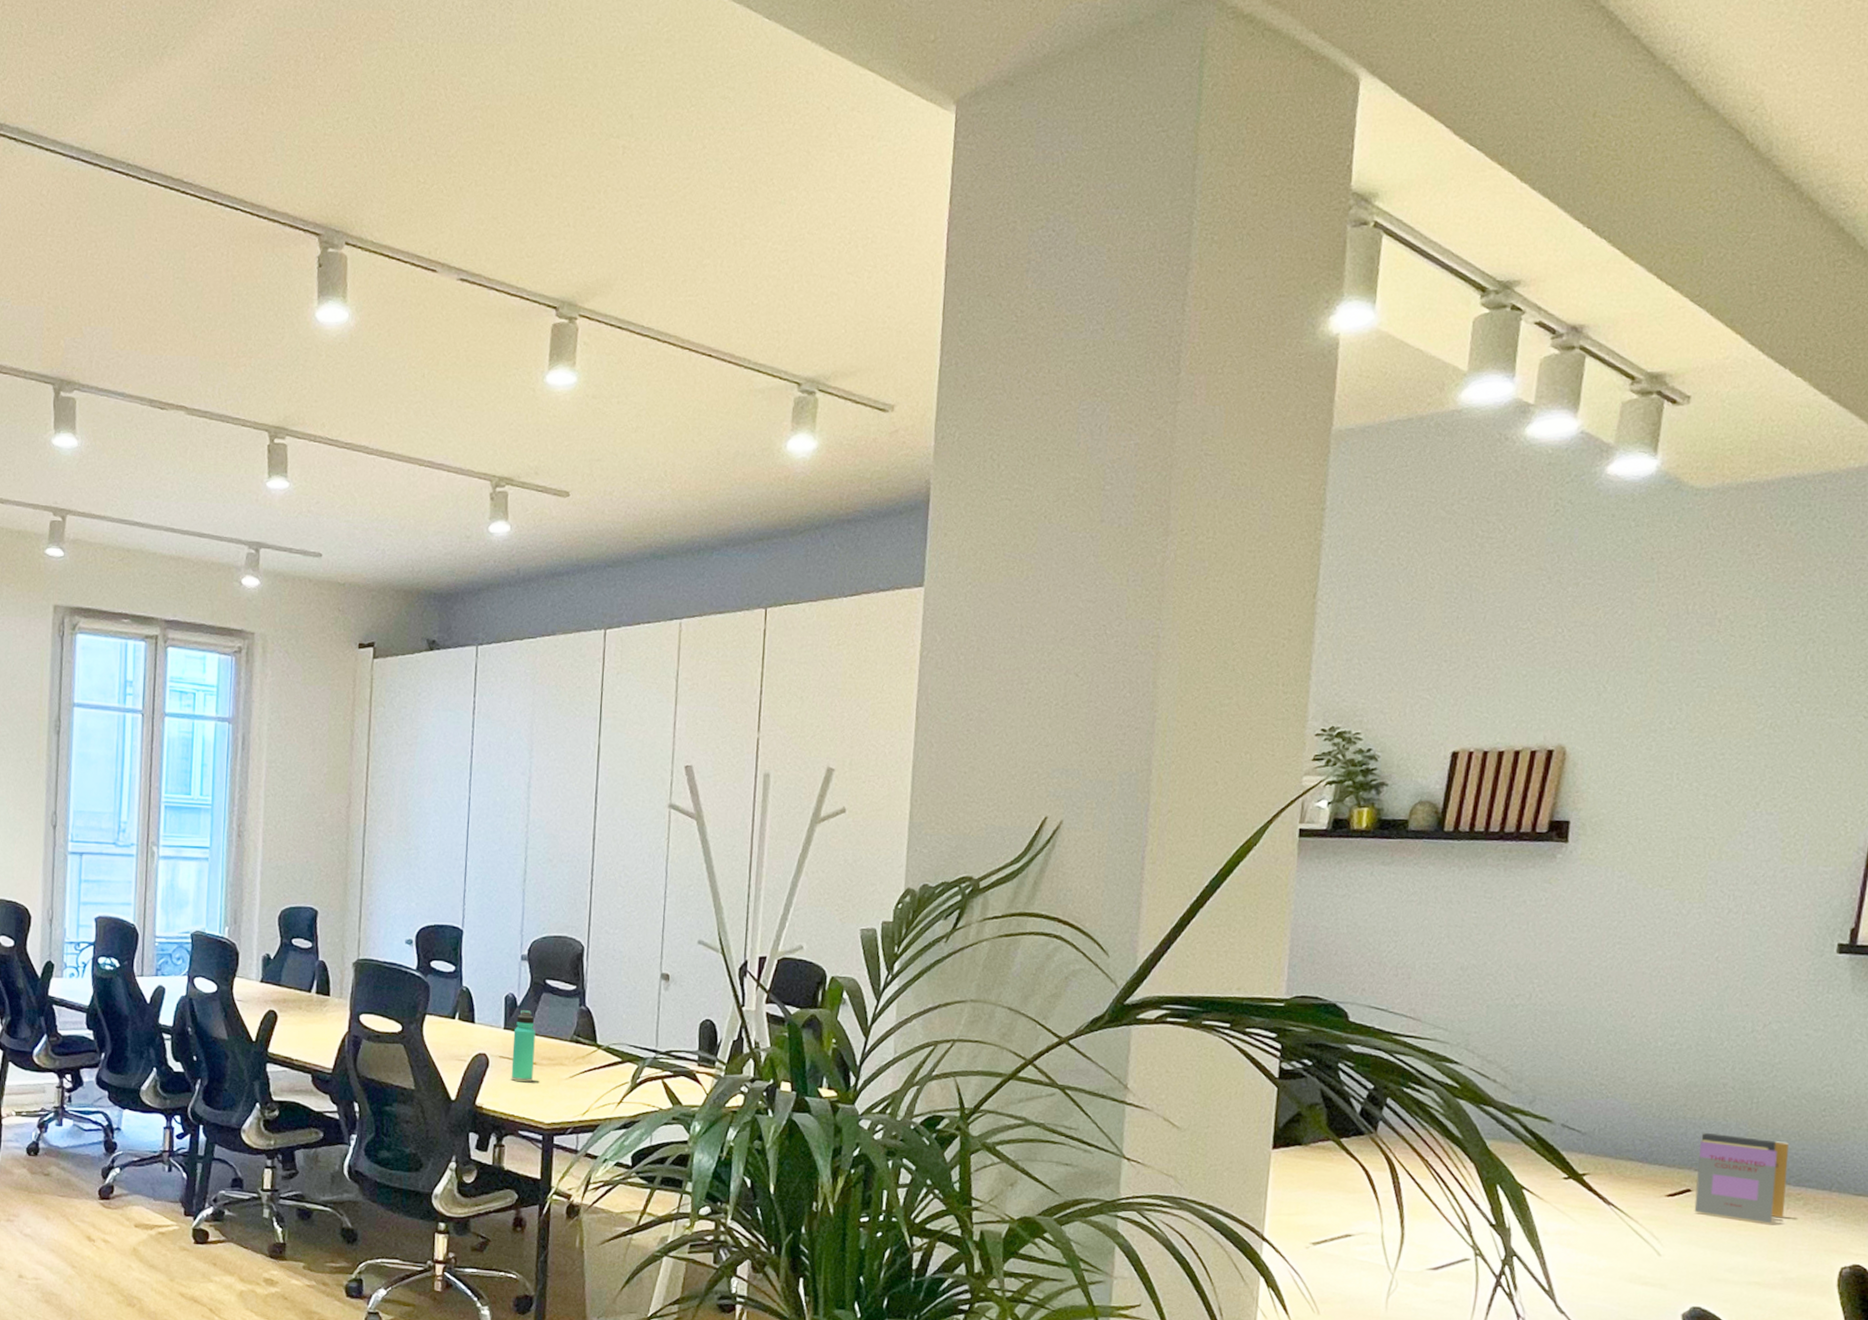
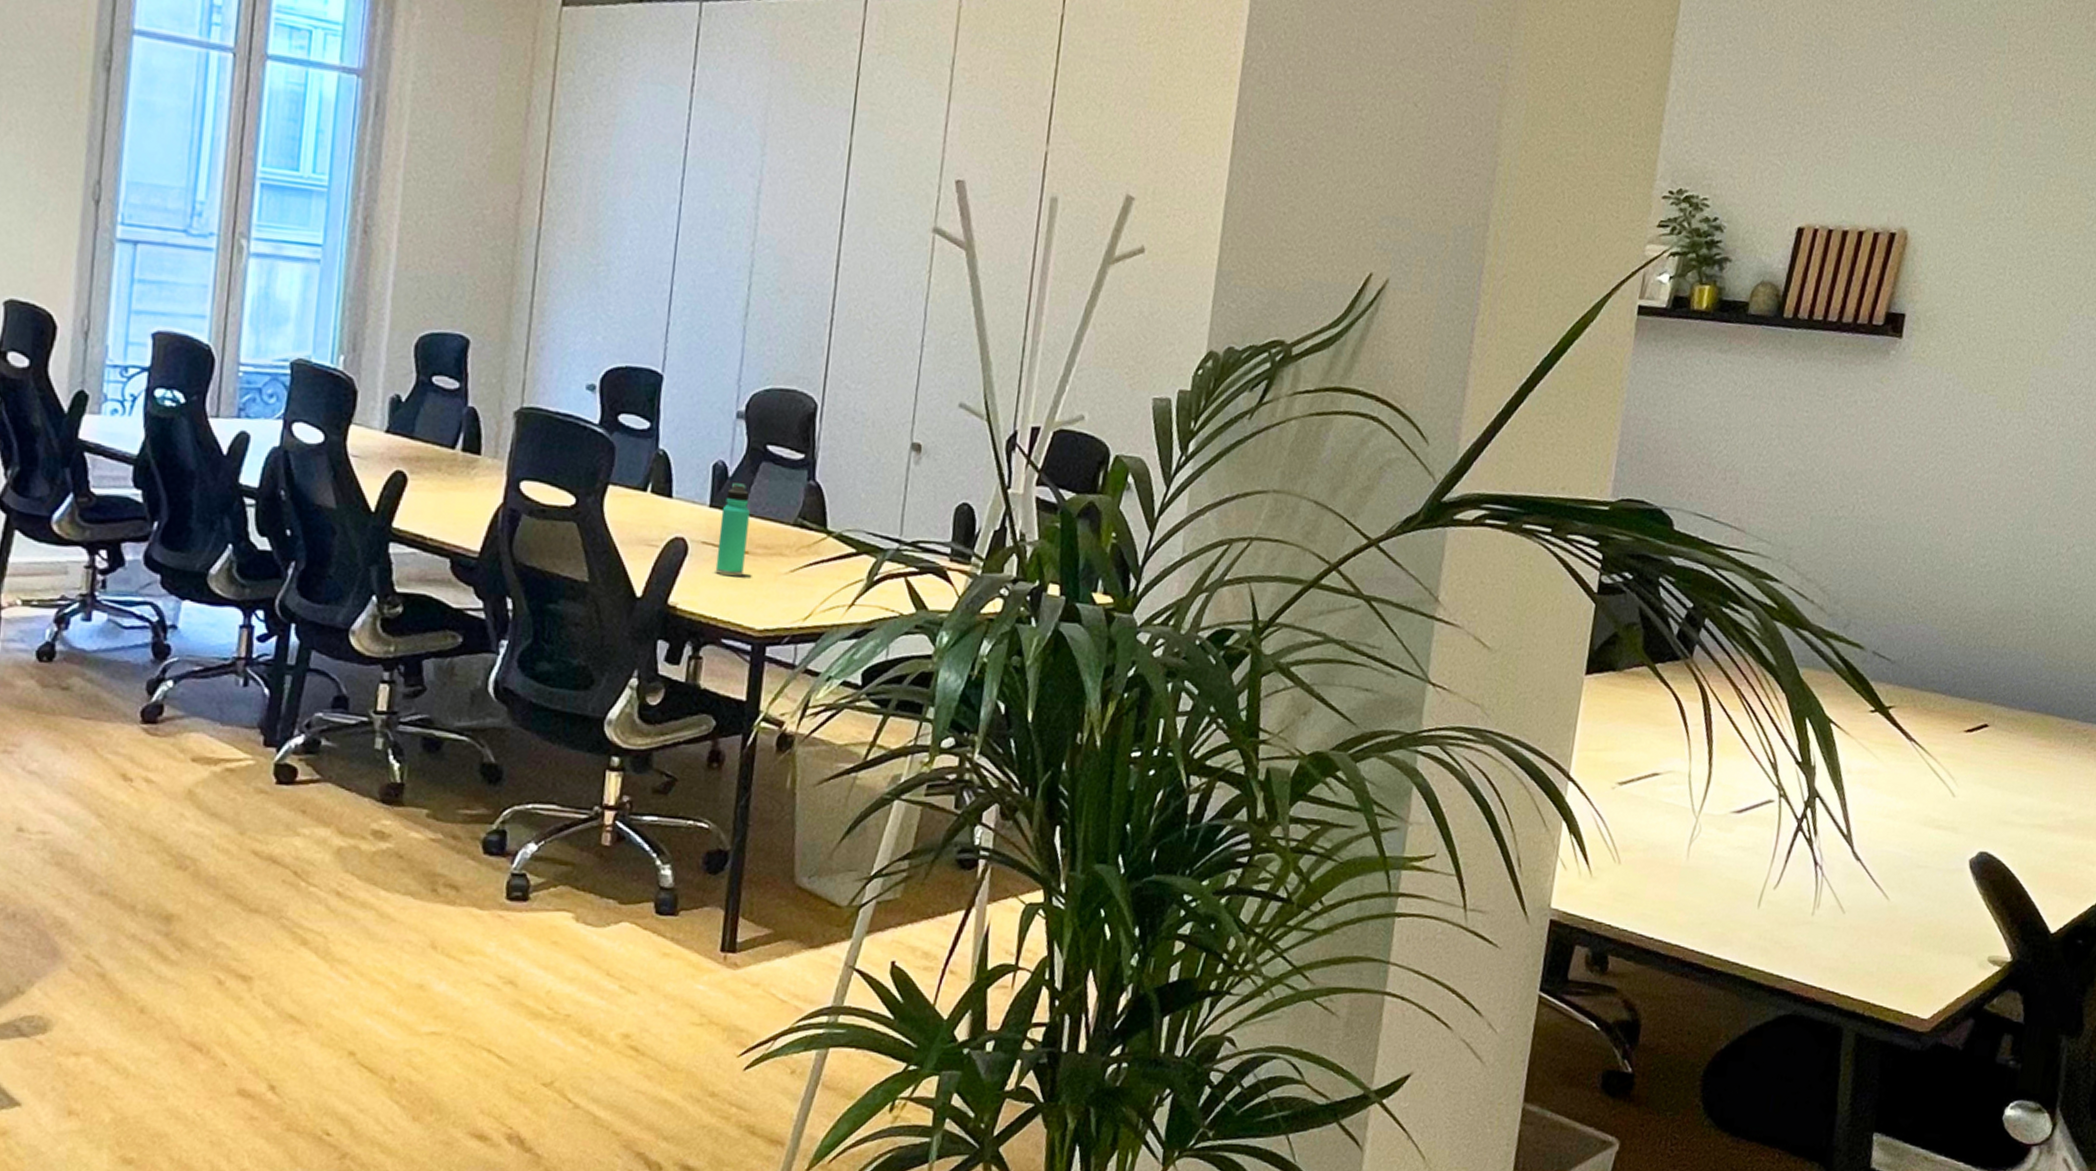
books: present [1694,1132,1789,1224] -> none [1989,662,2080,762]

